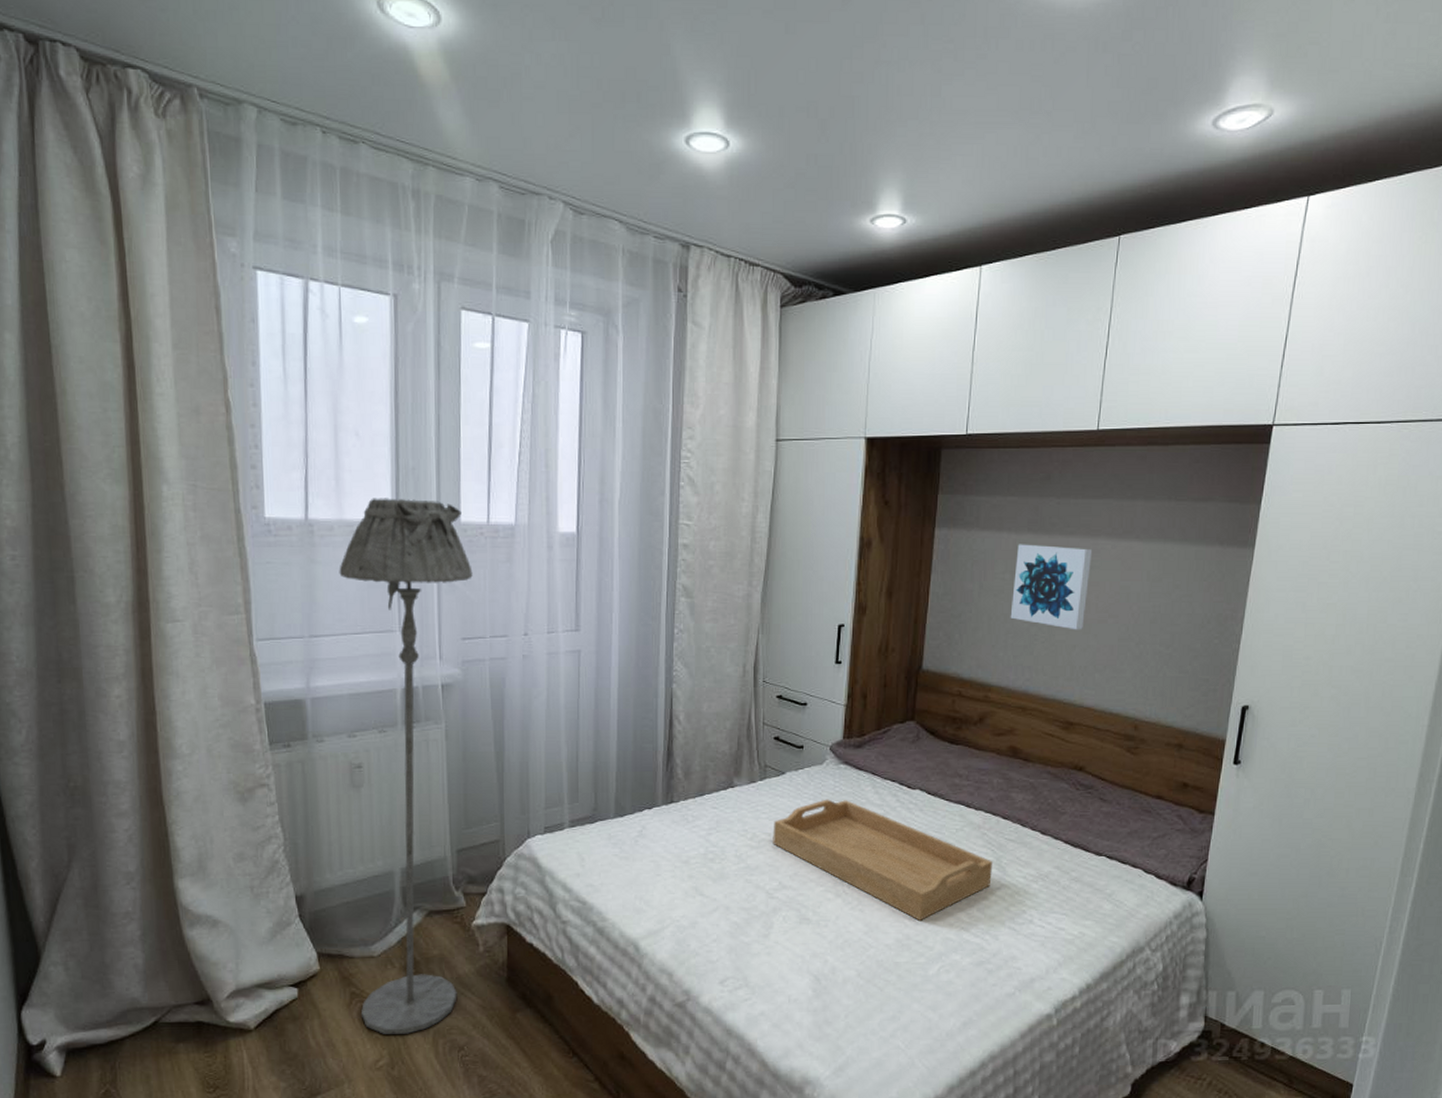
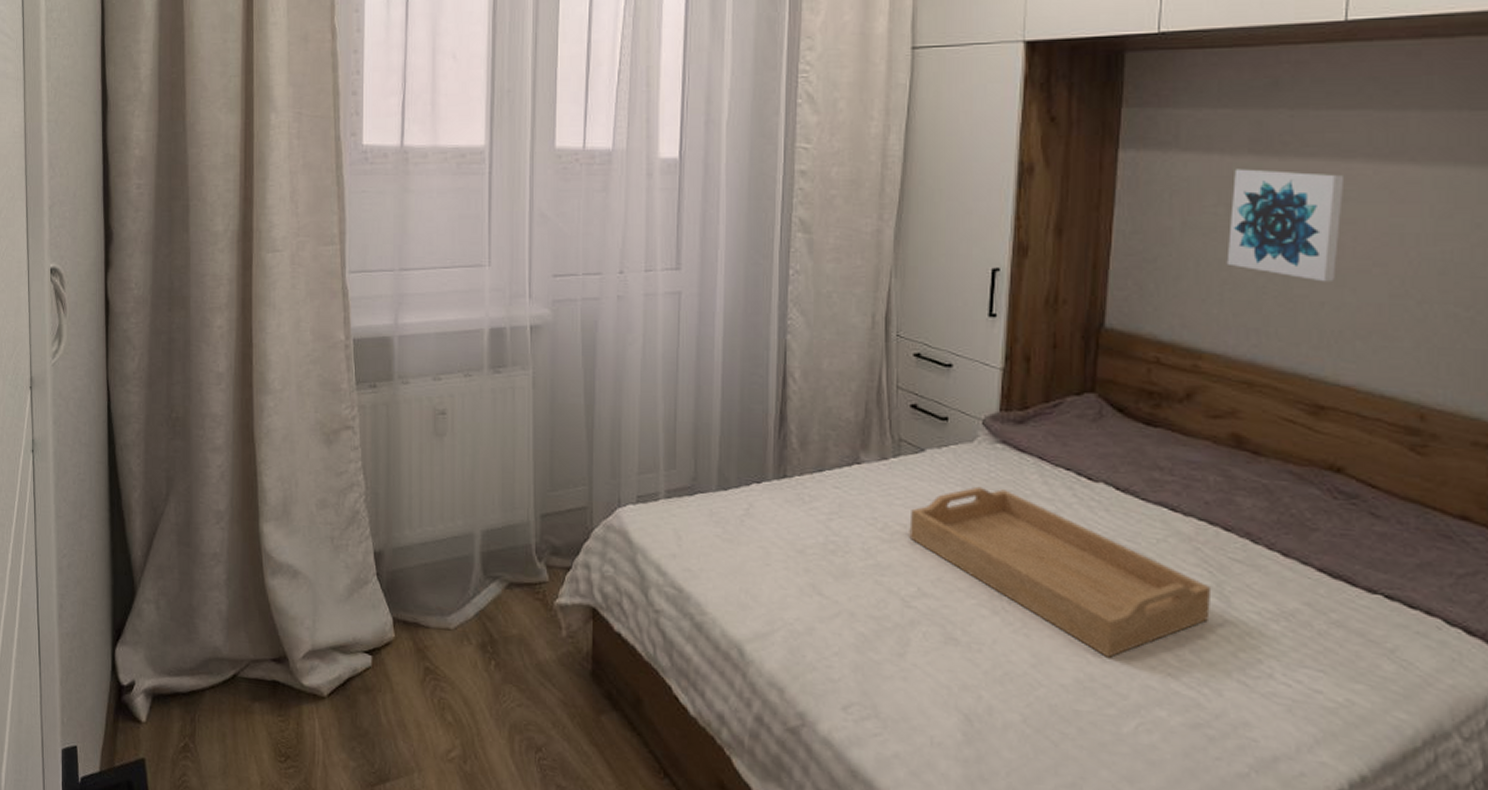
floor lamp: present [339,498,473,1034] -> none [431,122,566,724]

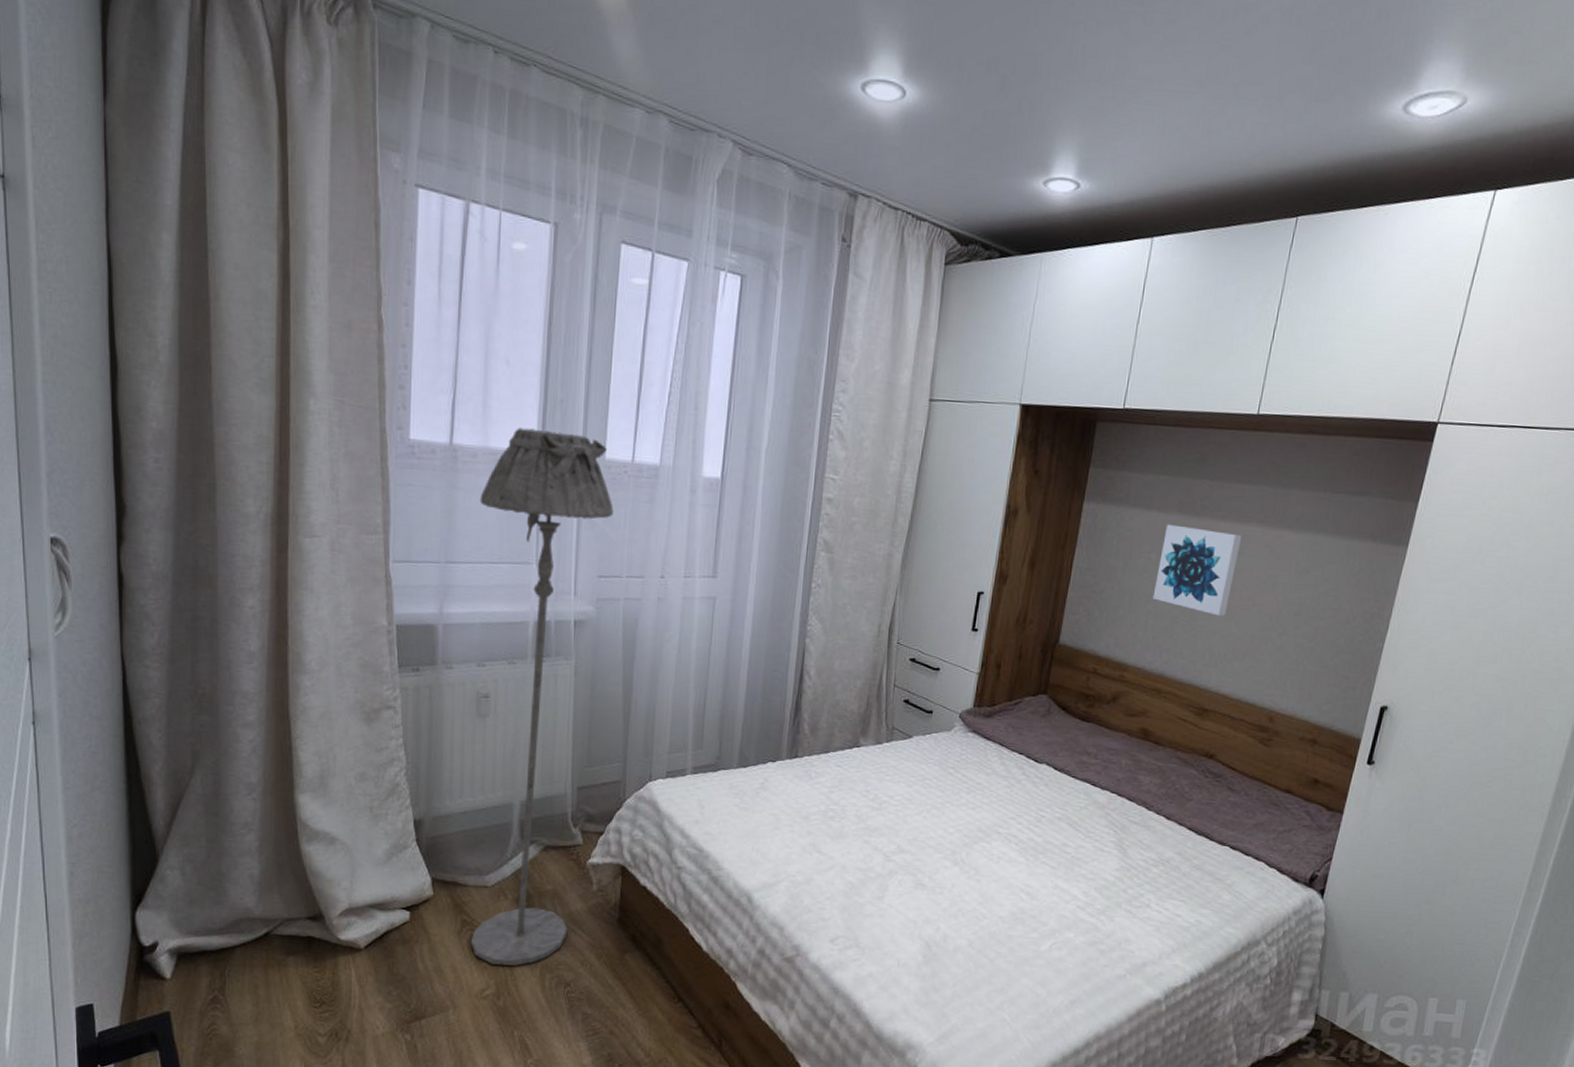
floor lamp: none [431,122,566,724] -> present [471,427,614,966]
serving tray: present [909,486,1212,658] -> none [894,766,1115,896]

